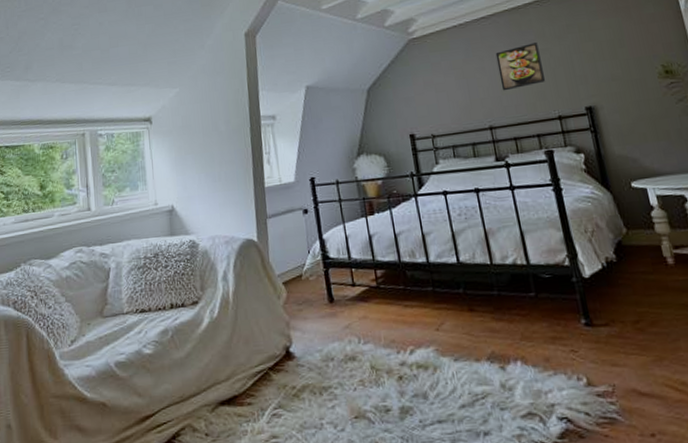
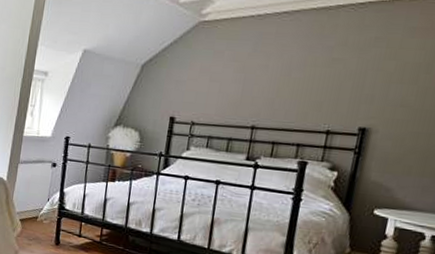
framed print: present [495,42,546,91] -> none [278,50,335,94]

